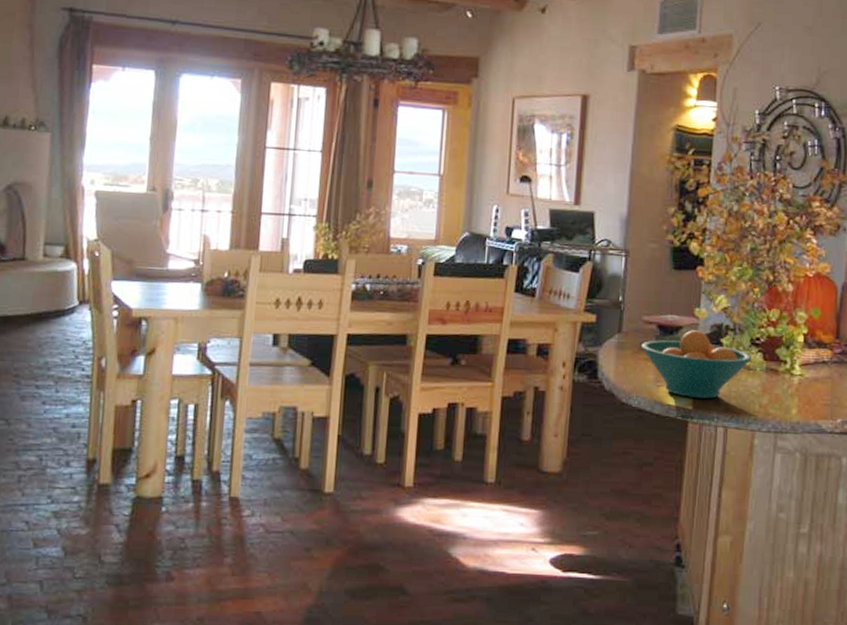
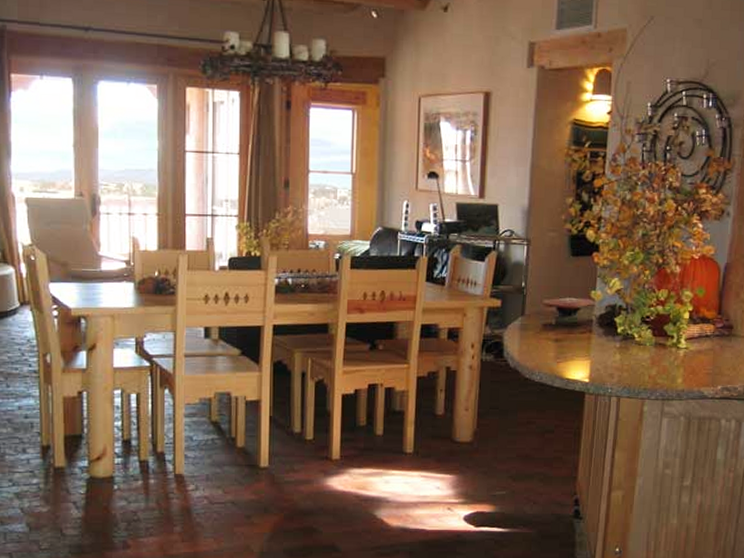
fruit bowl: present [641,330,752,399] -> none [542,311,643,372]

